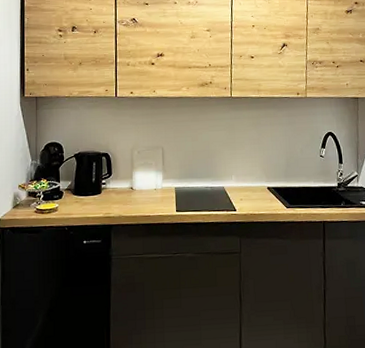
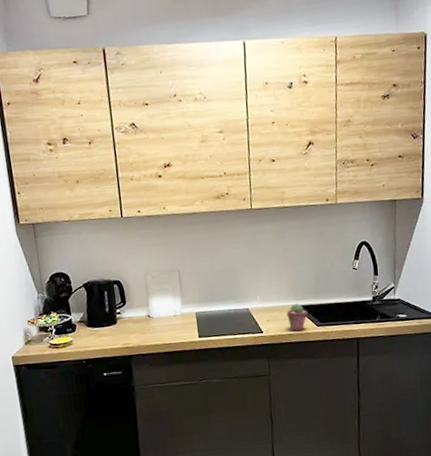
potted succulent: none [259,184,278,212] -> present [286,303,308,332]

